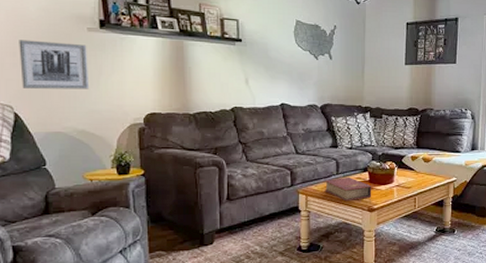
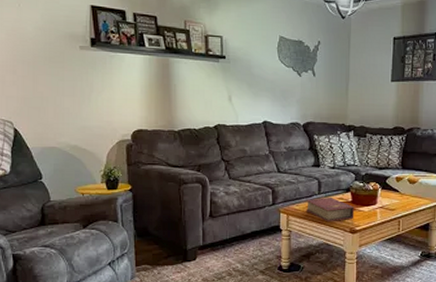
wall art: present [19,40,90,89] -> none [18,58,82,106]

